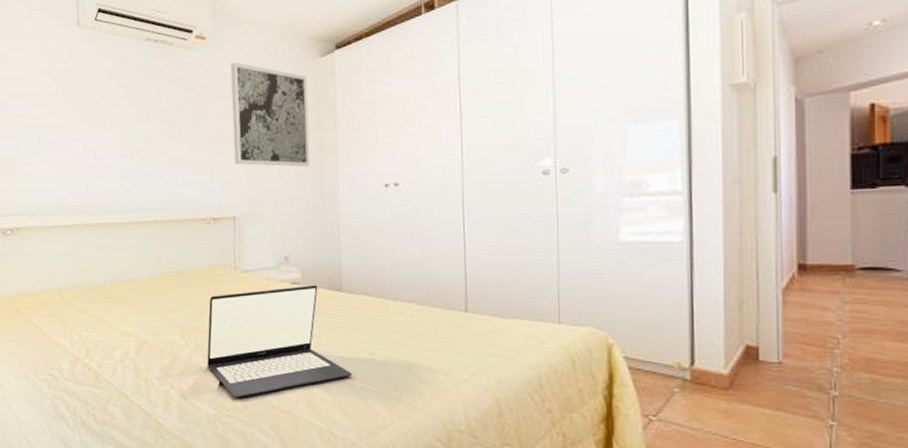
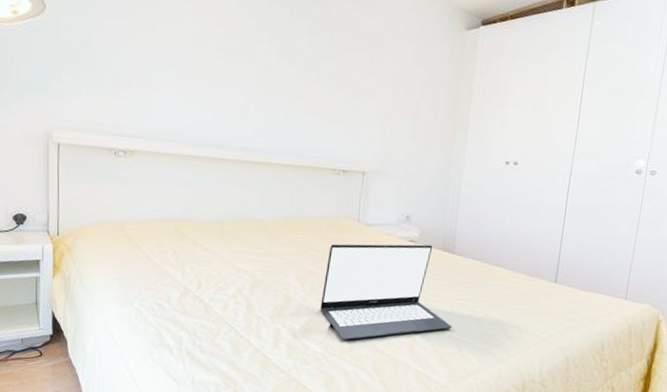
wall art: present [230,62,311,167] -> none [370,17,450,135]

